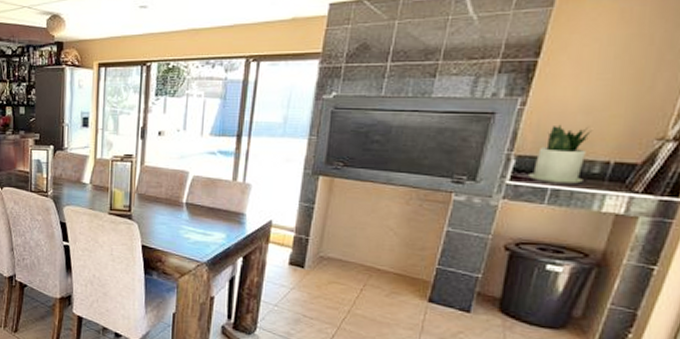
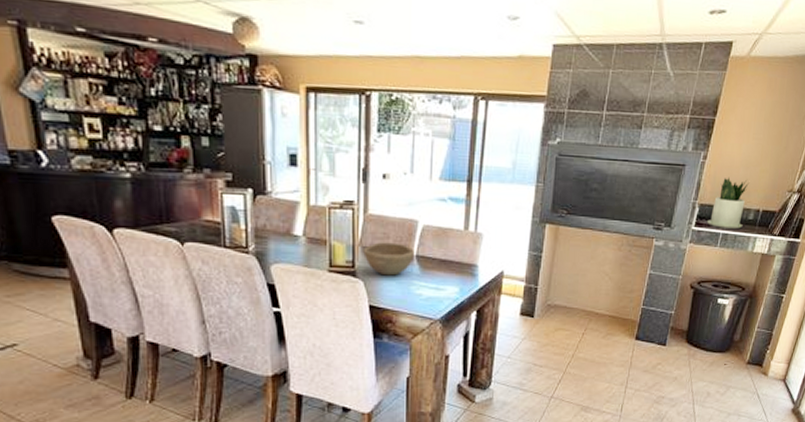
bowl: none [139,190,185,220] -> present [363,242,416,276]

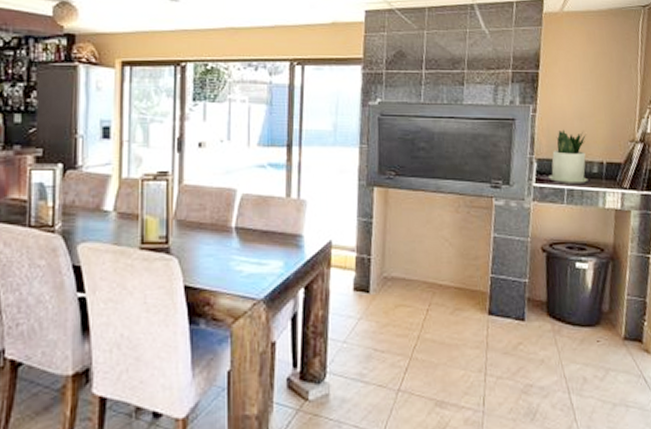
bowl: present [363,242,416,276] -> none [178,214,235,251]

